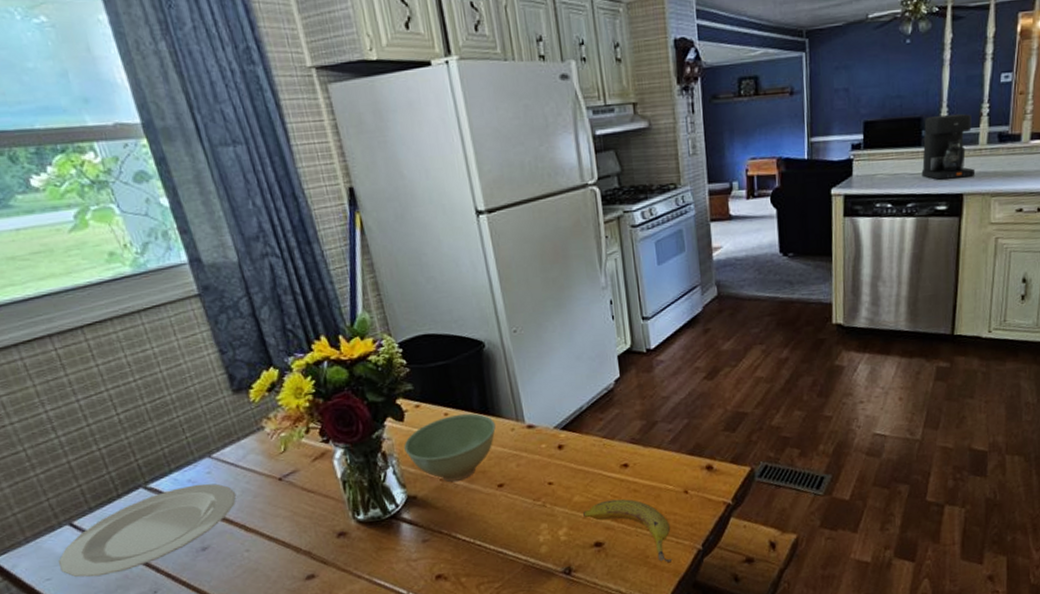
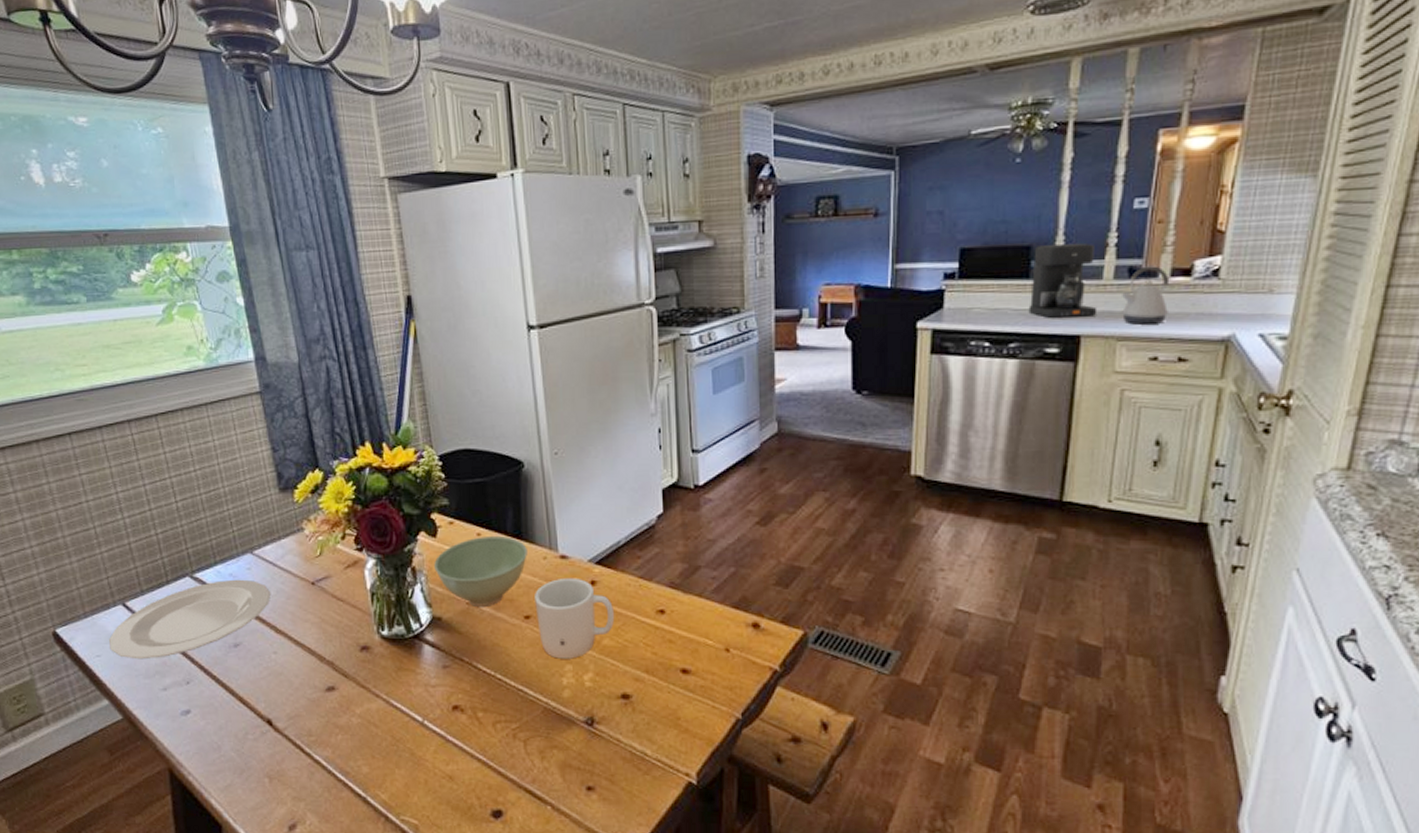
mug: none [506,444,583,520] -> present [535,577,615,659]
fruit: present [583,499,673,563] -> none [612,648,707,729]
kettle: none [994,131,1029,182] -> present [1122,266,1168,325]

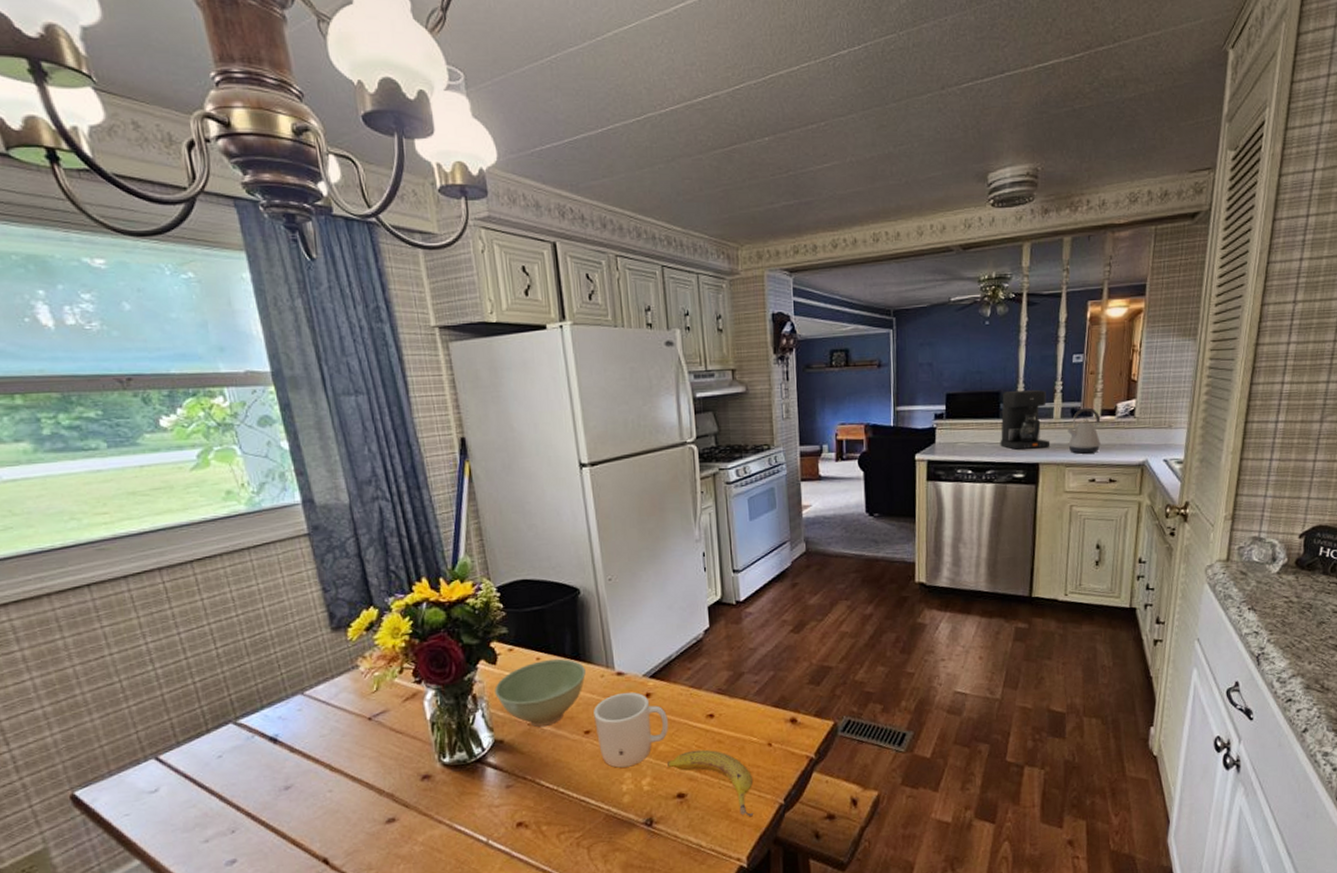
plate: present [109,579,271,660] -> none [140,721,325,814]
fruit: none [612,648,707,729] -> present [667,749,754,817]

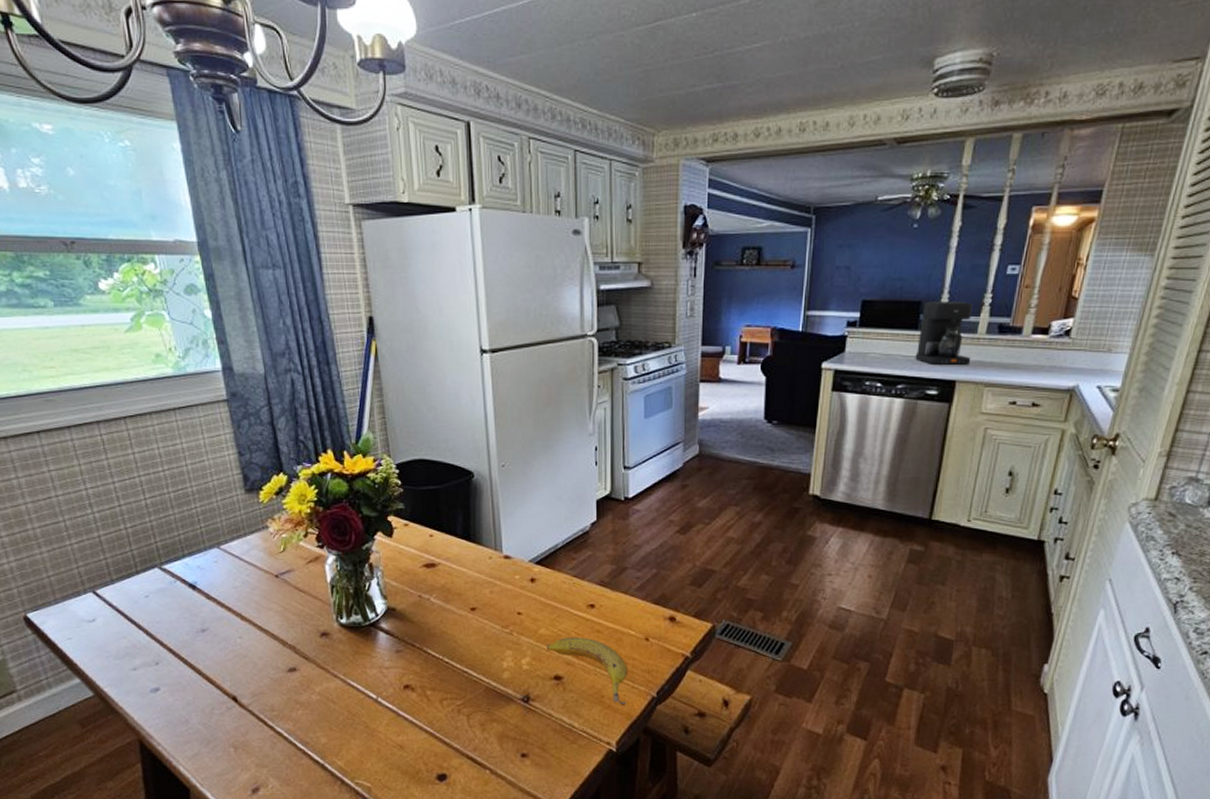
bowl: present [495,658,586,728] -> none [390,537,475,600]
mug: present [594,692,669,768] -> none [480,575,551,646]
kettle: present [1068,407,1101,454] -> none [991,324,1030,374]

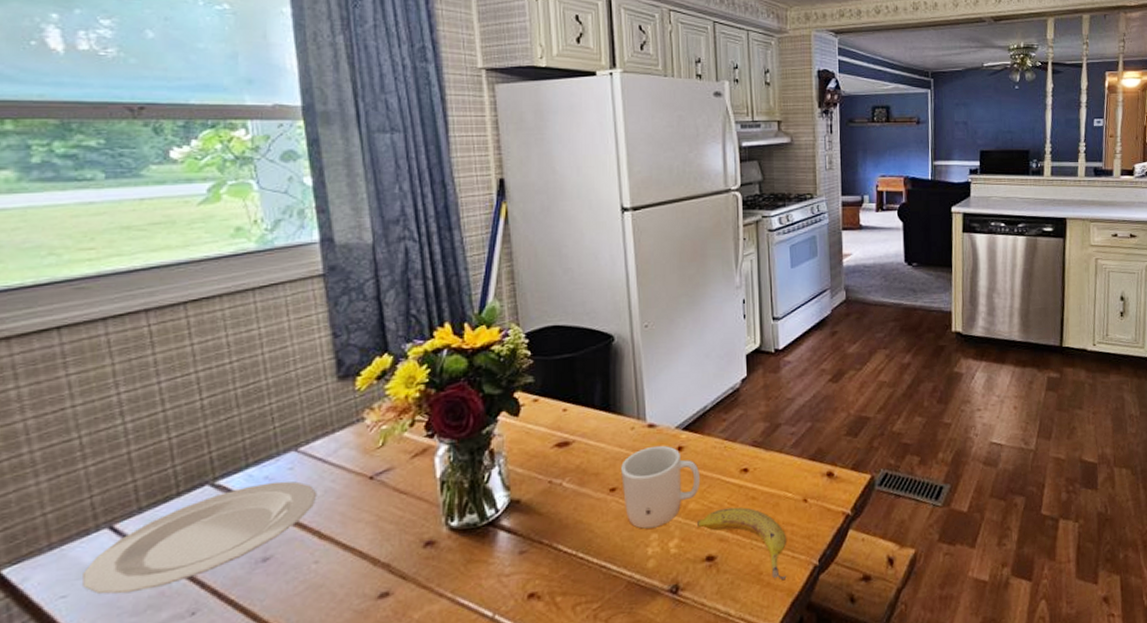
plate: none [80,571,237,642] -> present [83,481,318,594]
mug: none [480,575,551,646] -> present [621,445,701,529]
coffee maker: present [915,301,973,366] -> none [1030,149,1076,206]

